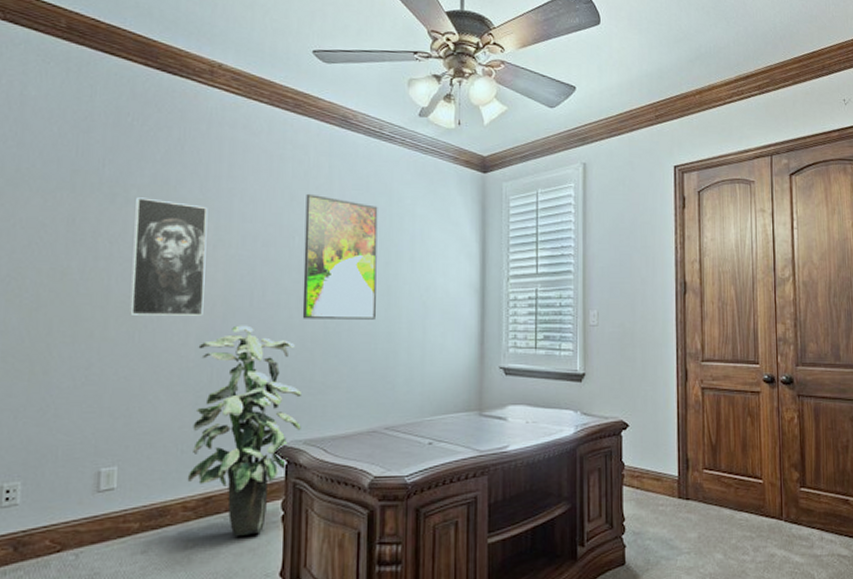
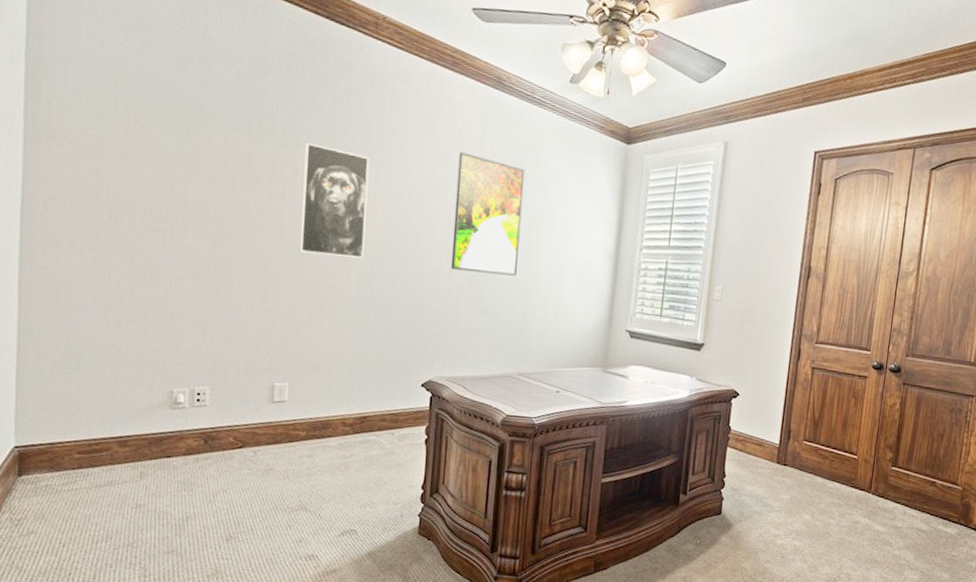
indoor plant: present [187,325,301,537] -> none [346,269,447,453]

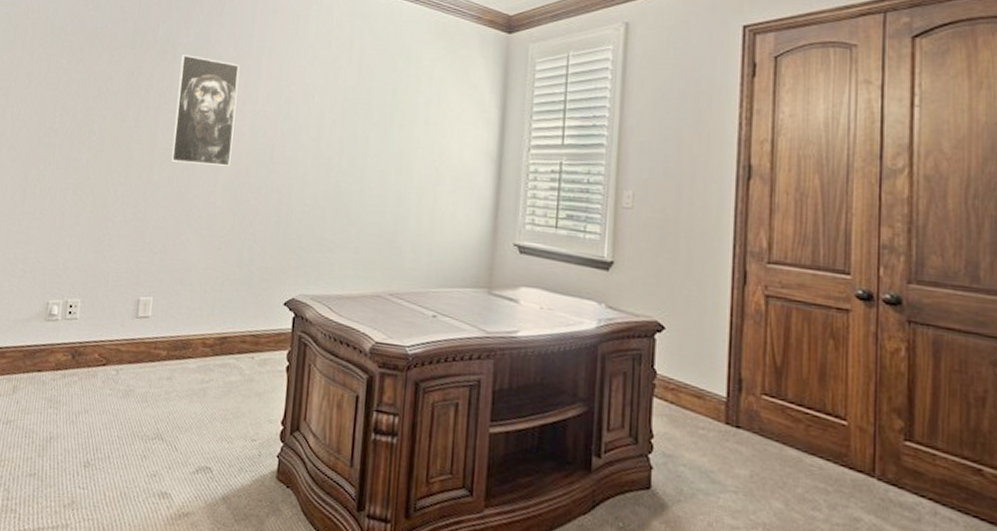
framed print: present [450,151,525,276] -> none [316,53,396,182]

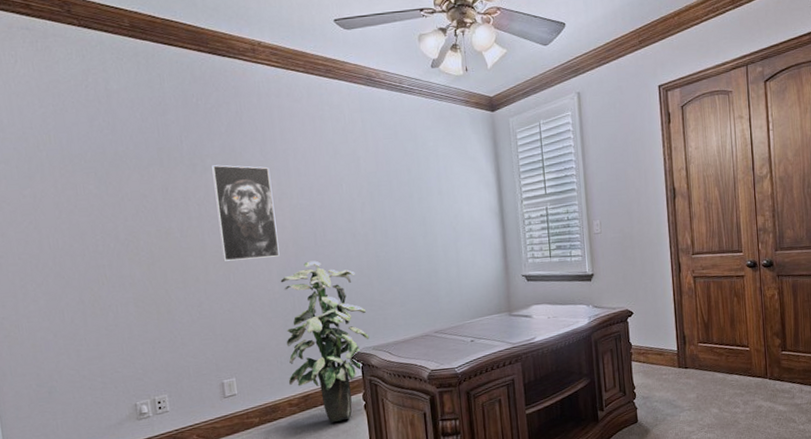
indoor plant: none [207,178,311,380] -> present [280,260,370,423]

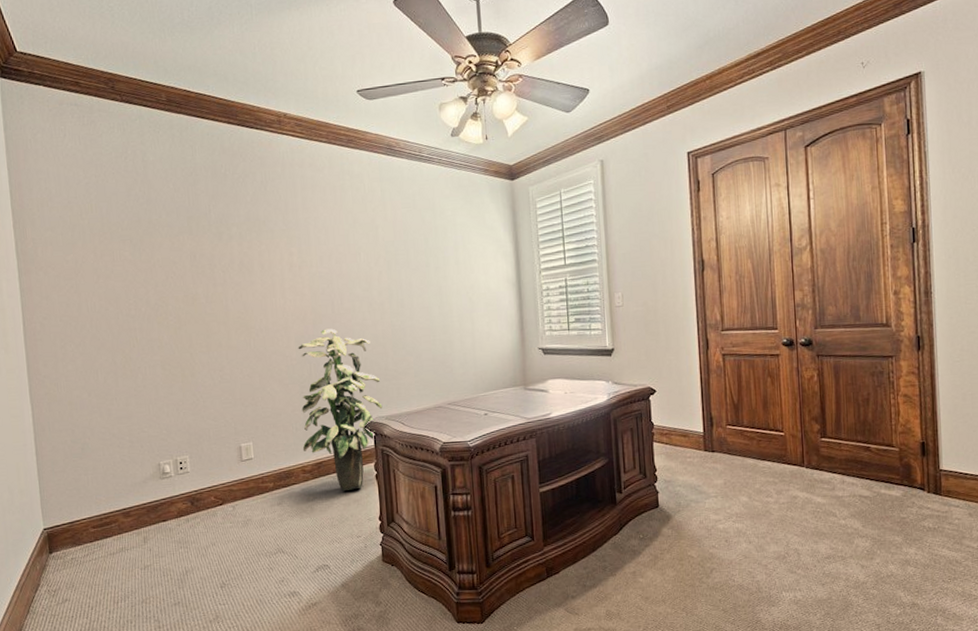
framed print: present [211,165,280,261] -> none [236,233,298,327]

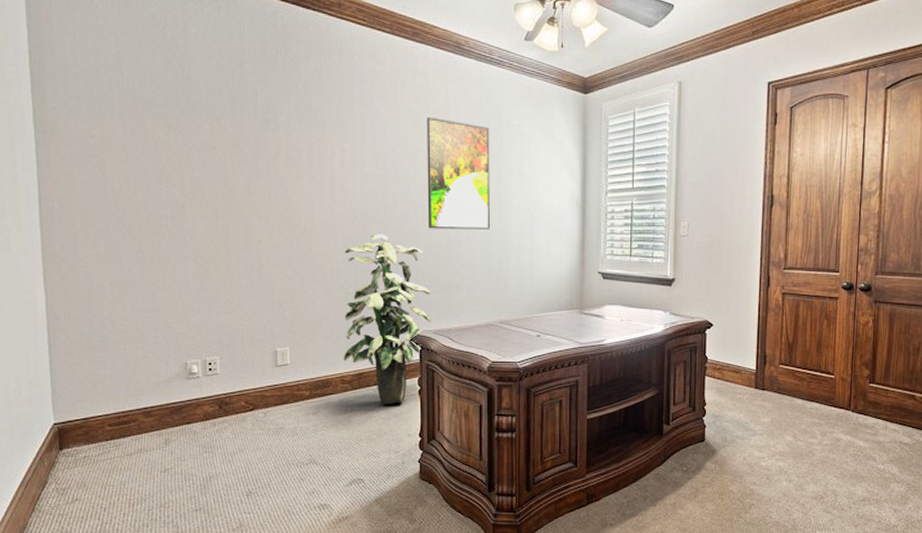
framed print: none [365,215,432,320] -> present [427,116,490,230]

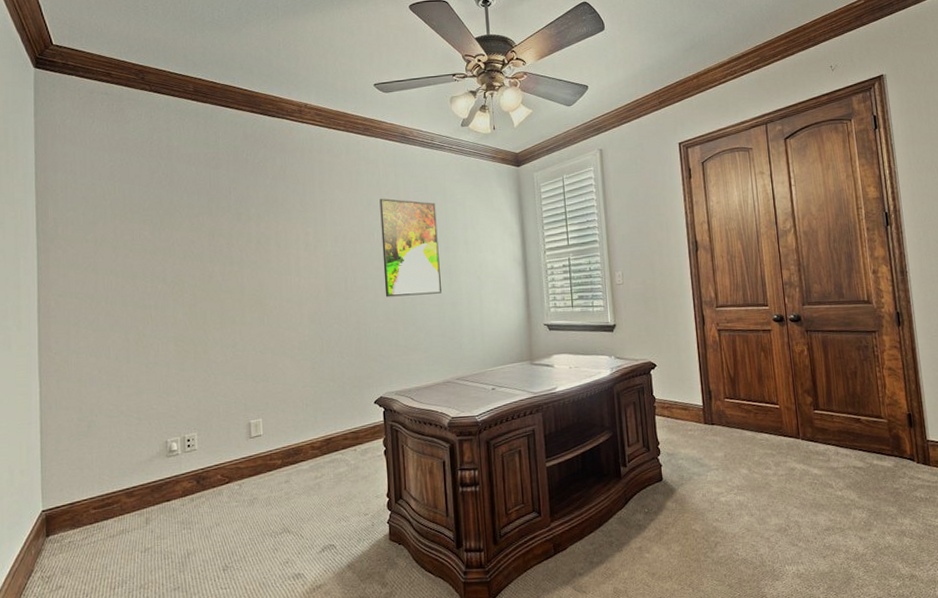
indoor plant: present [343,234,431,405] -> none [311,305,393,468]

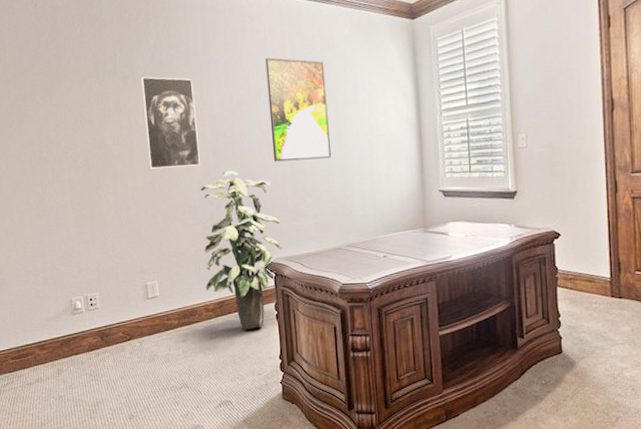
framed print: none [254,214,312,304] -> present [140,77,200,169]
indoor plant: none [311,305,393,468] -> present [200,170,283,331]

